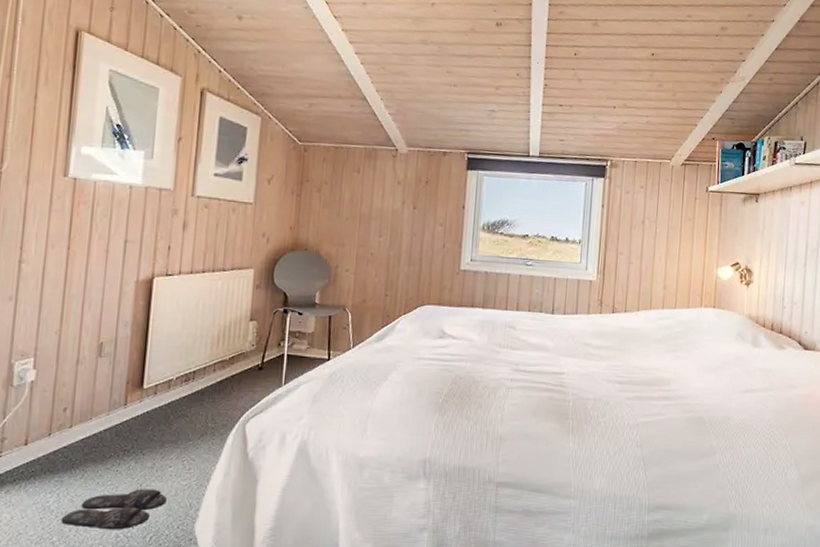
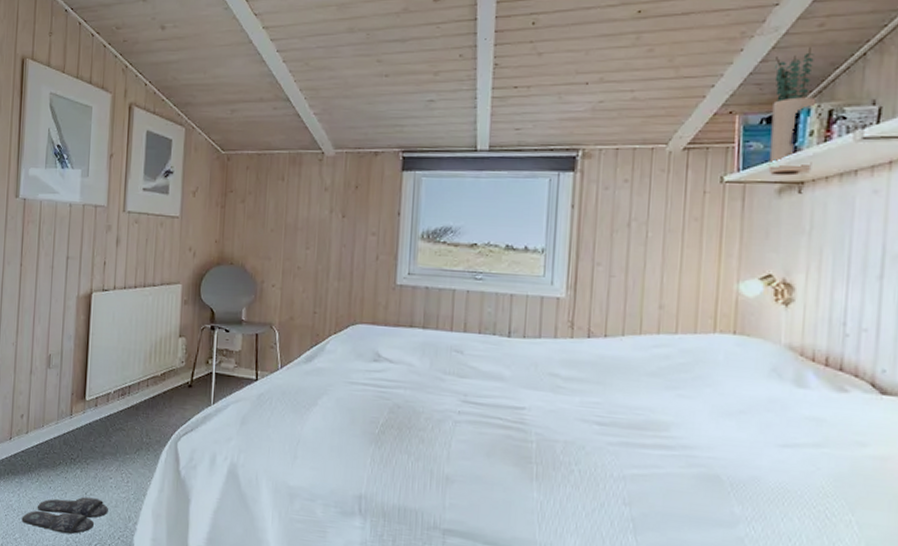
vase: none [737,95,768,189] -> present [768,47,817,176]

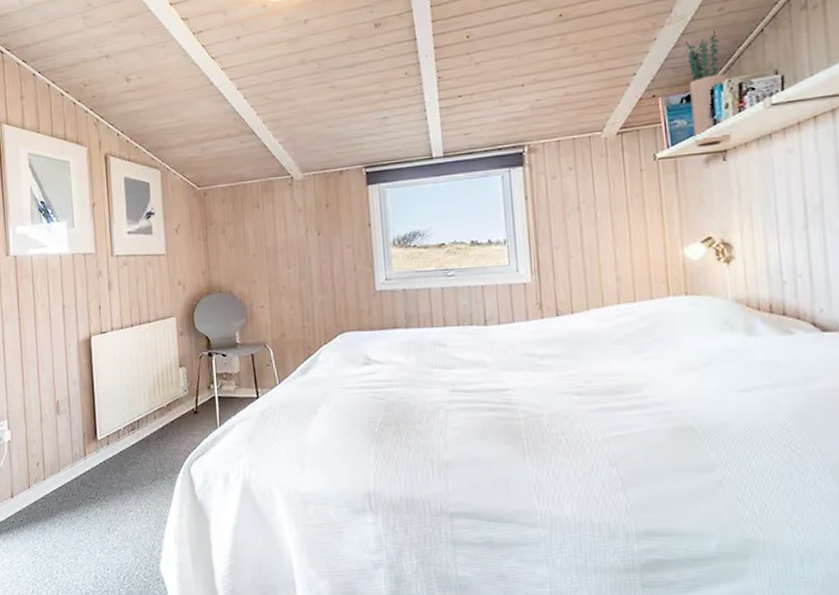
slippers: present [22,497,108,534] -> none [49,533,132,572]

